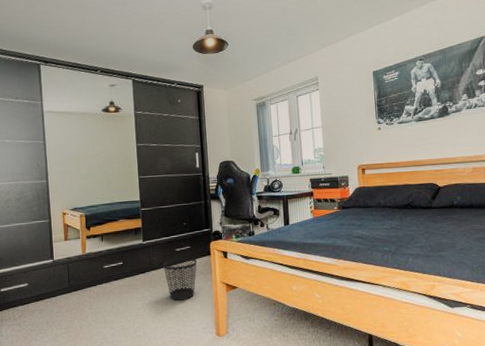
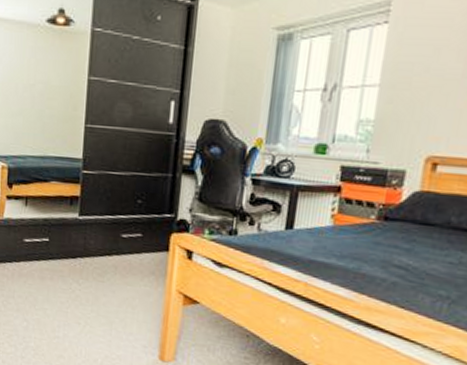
wastebasket: present [162,257,197,301] -> none [101,246,148,305]

